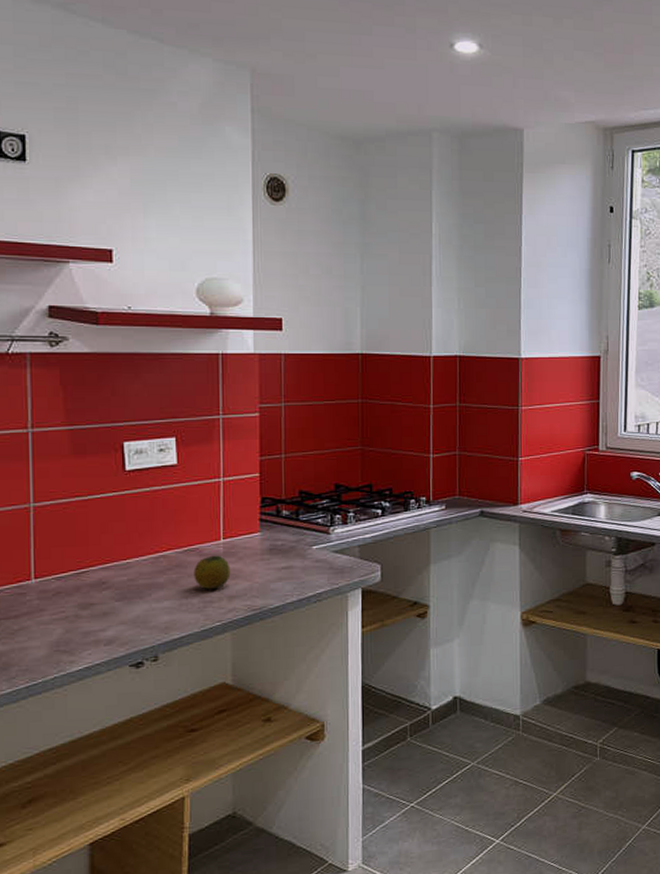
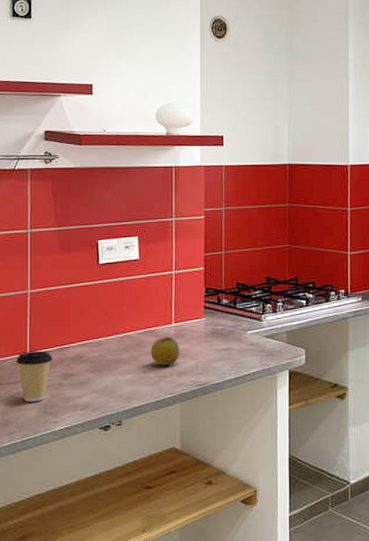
coffee cup: none [17,577,66,640] -> present [16,351,53,402]

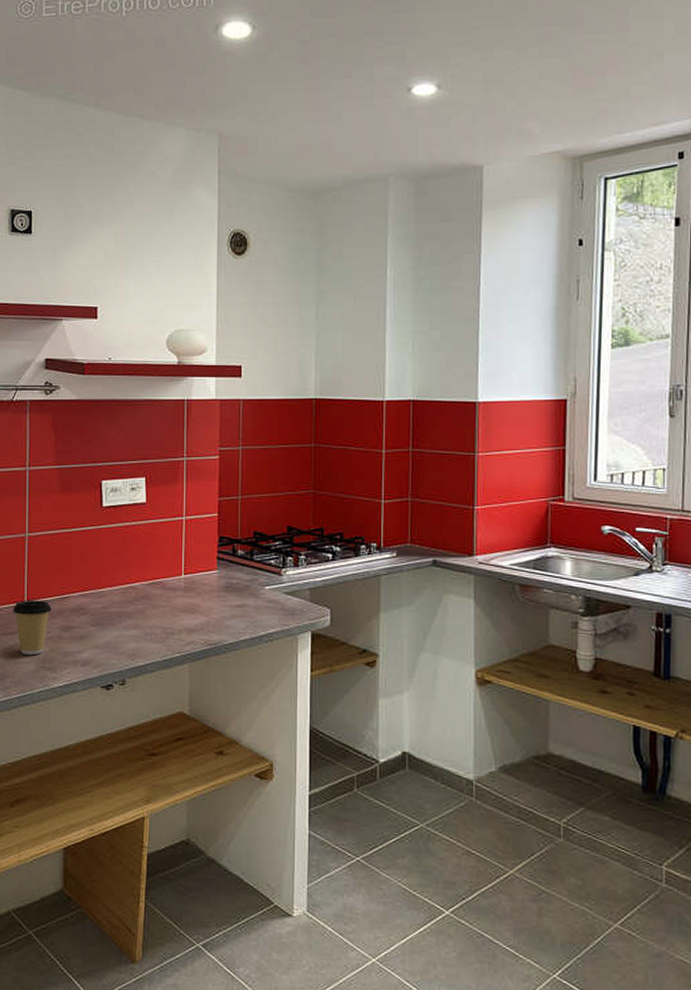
fruit: present [151,336,180,365] -> none [158,589,190,621]

